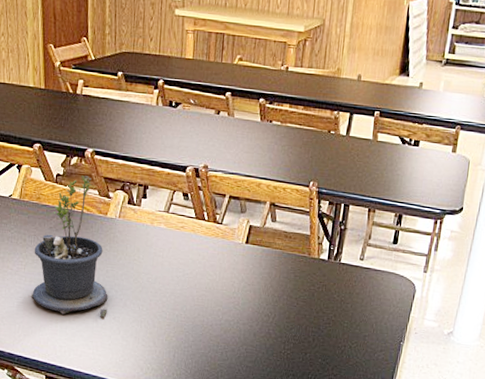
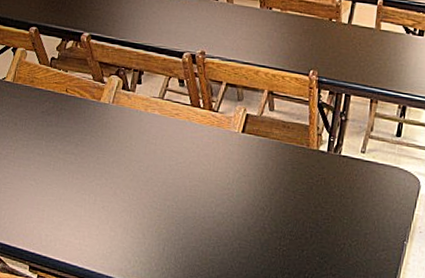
potted plant: present [27,175,108,318] -> none [18,59,98,206]

